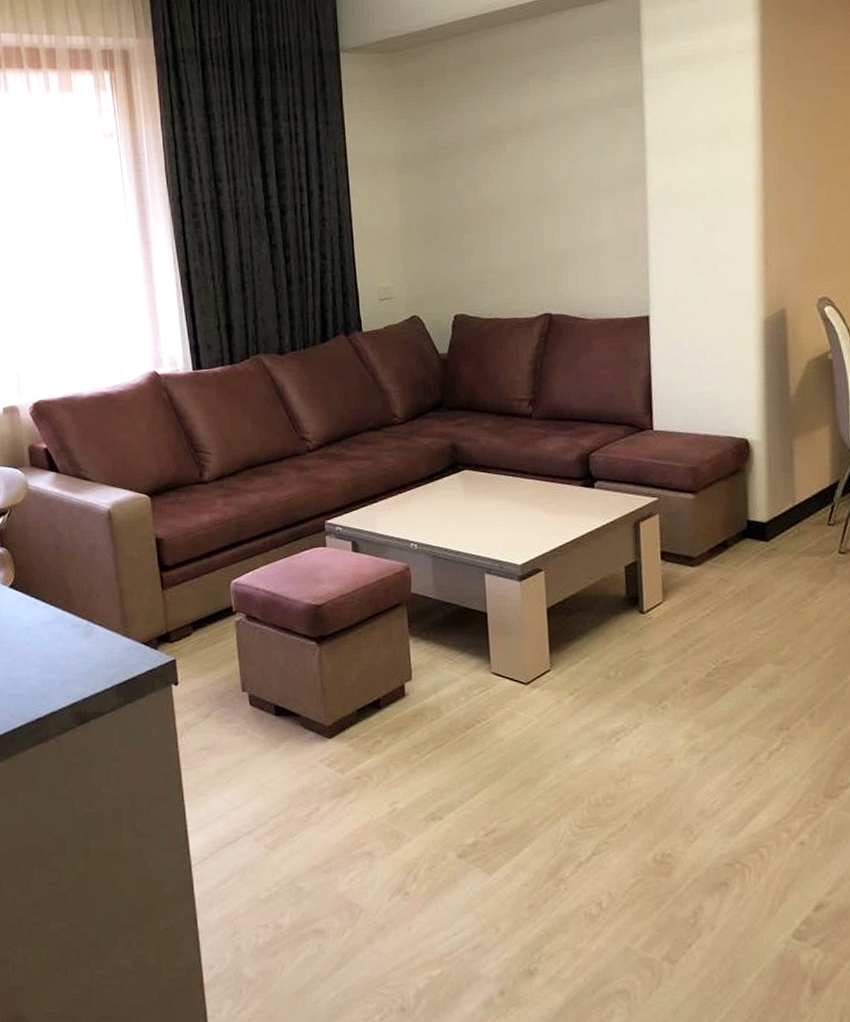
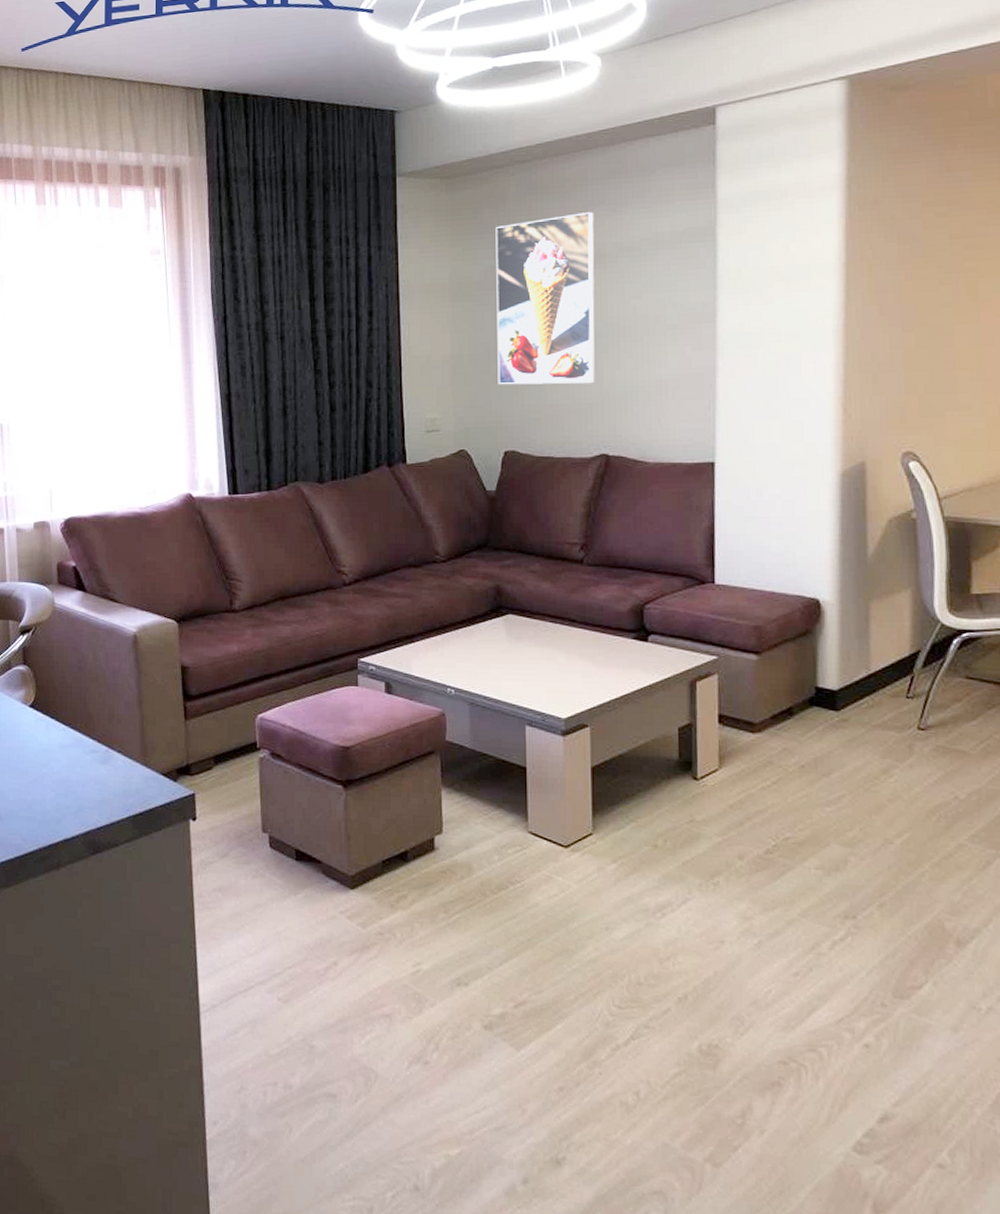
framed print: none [437,81,536,252] -> present [496,212,596,385]

